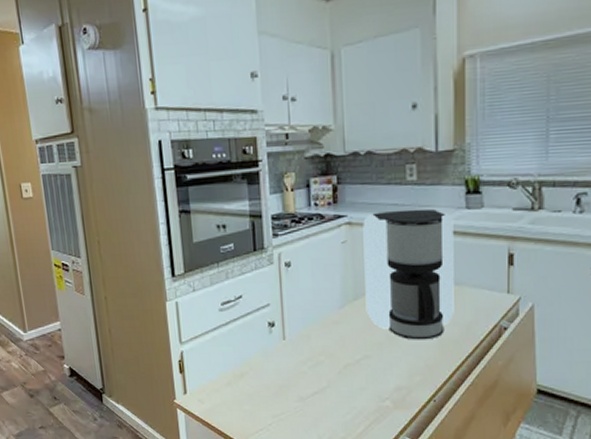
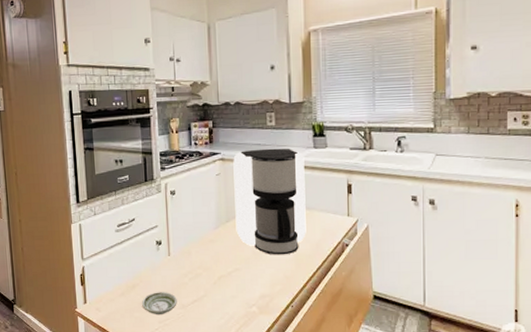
saucer: none [252,382,294,409] -> present [142,292,177,315]

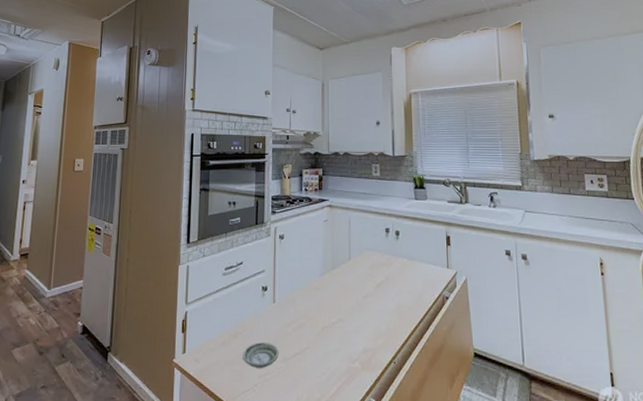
coffee maker: present [233,148,306,255] -> none [340,198,408,306]

